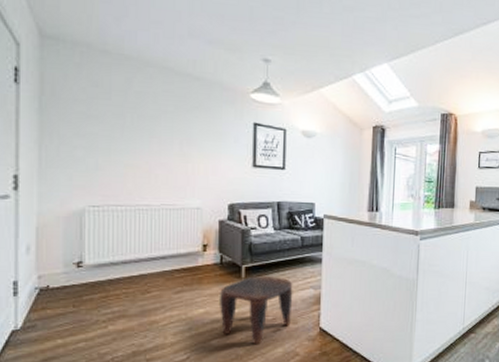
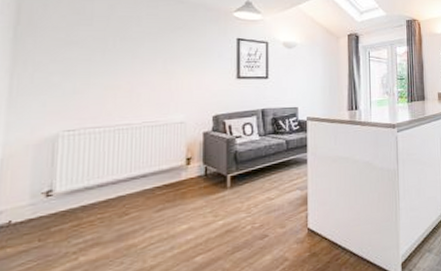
stool: present [220,275,293,345] -> none [204,182,280,256]

